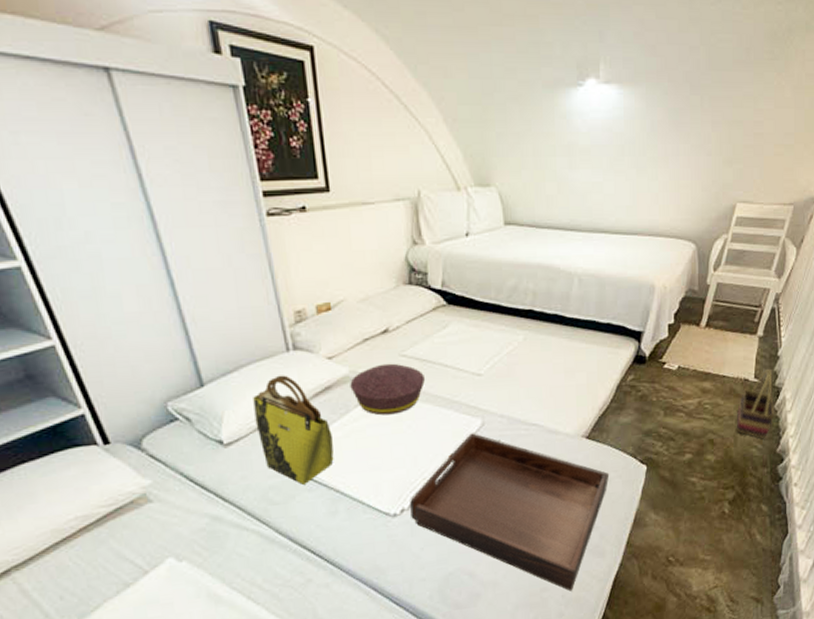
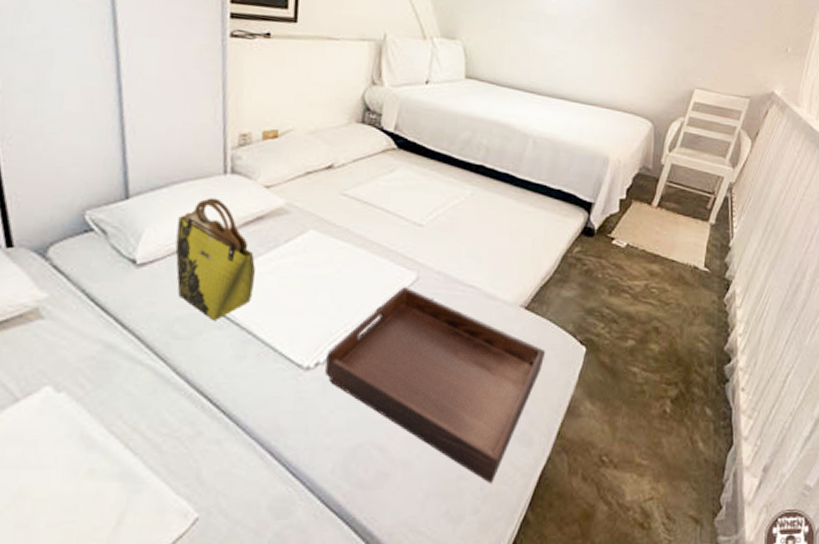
cushion: present [350,363,426,416] -> none [283,200,364,256]
basket: present [736,368,775,439] -> none [682,258,724,334]

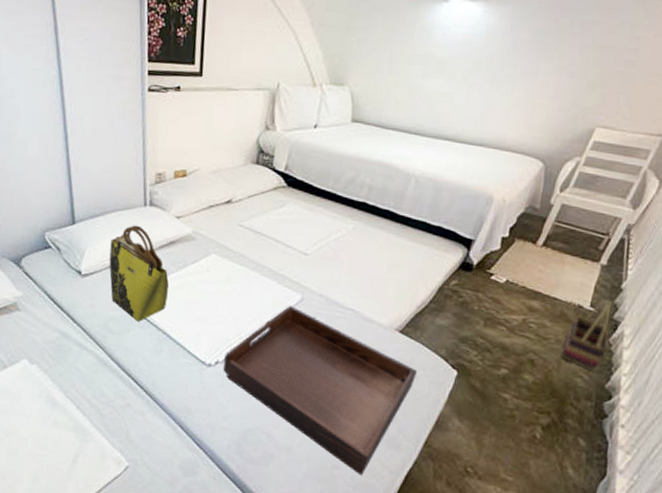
basket: none [682,258,724,334] -> present [561,299,611,371]

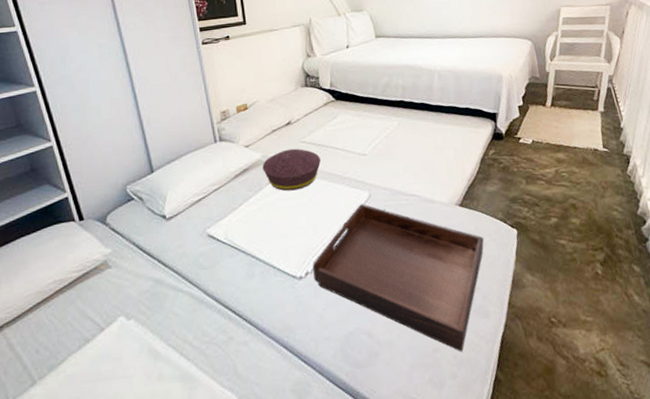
tote bag: present [109,225,169,322] -> none [189,161,251,251]
cushion: none [191,229,257,276] -> present [262,148,321,191]
basket: present [561,299,611,371] -> none [591,139,629,203]

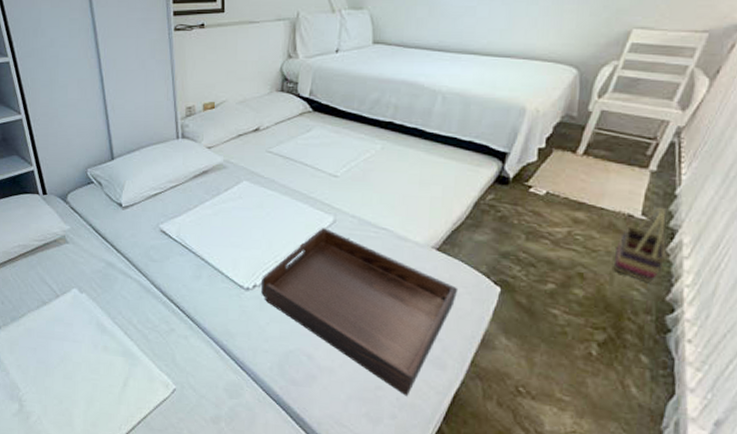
cushion: present [262,148,321,191] -> none [223,157,287,202]
basket: none [591,139,629,203] -> present [613,207,667,283]

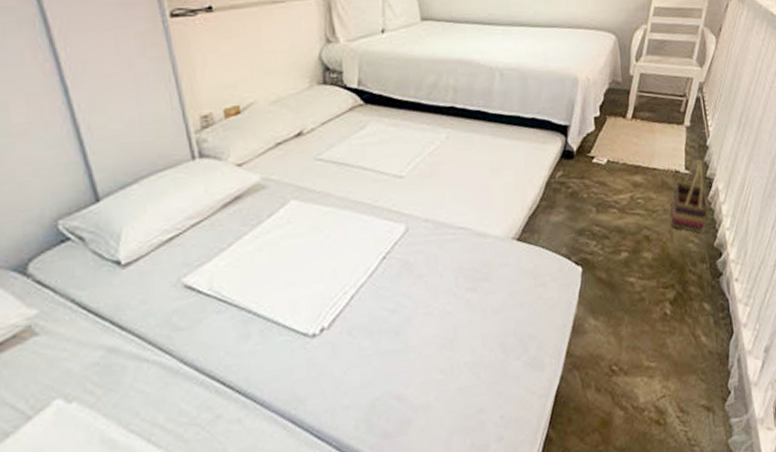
serving tray: present [261,228,459,396] -> none [330,240,544,411]

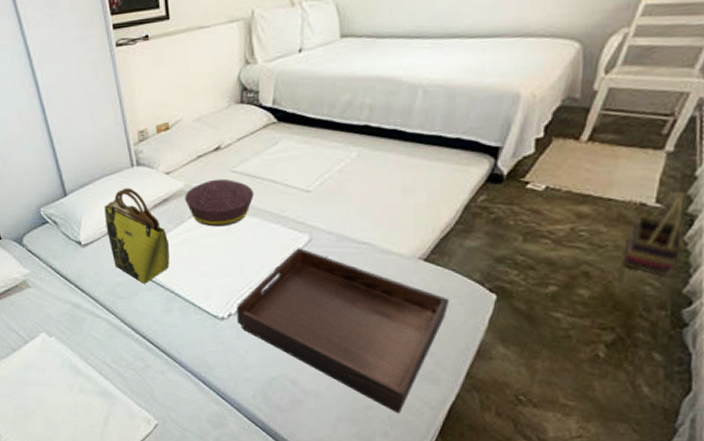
tote bag: none [155,185,245,306] -> present [104,187,170,284]
cushion: none [262,168,344,225] -> present [185,178,255,227]
serving tray: none [330,240,544,411] -> present [237,248,450,414]

